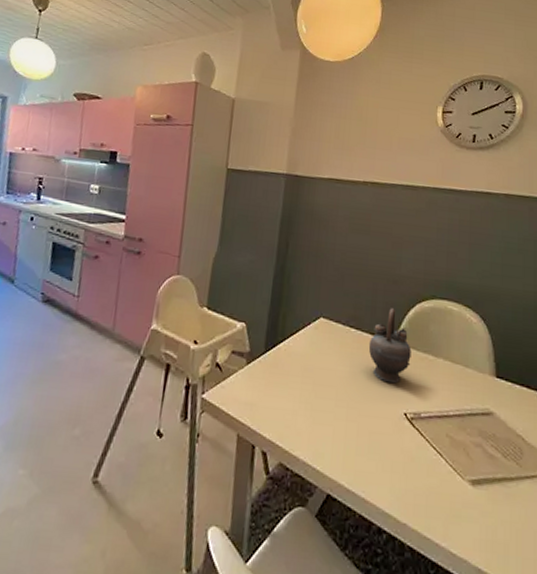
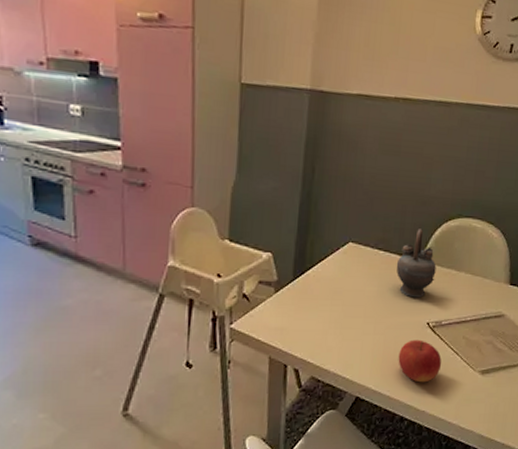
fruit: none [373,431,423,487] -> present [398,340,442,383]

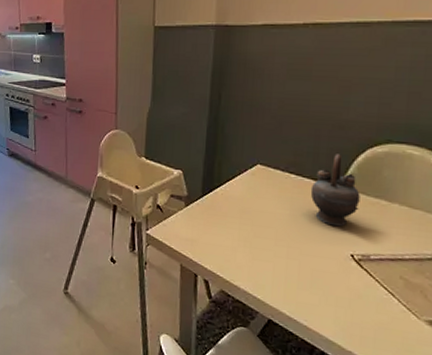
fruit: present [398,340,442,383] -> none [316,270,372,320]

